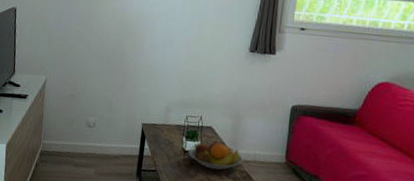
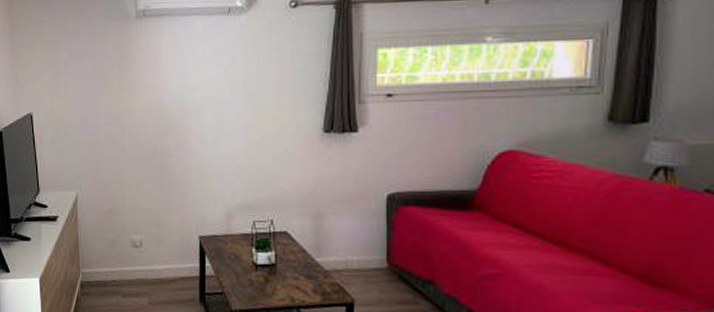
fruit bowl: present [188,140,243,170] -> none [260,248,332,285]

